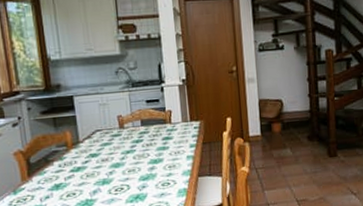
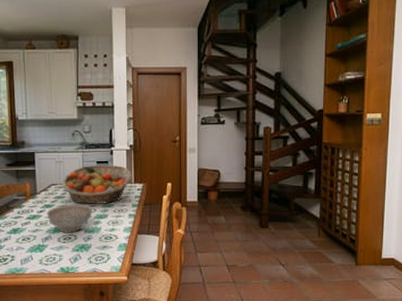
decorative bowl: none [93,149,146,184] -> present [47,204,93,233]
fruit basket: none [107,103,188,150] -> present [61,165,132,204]

